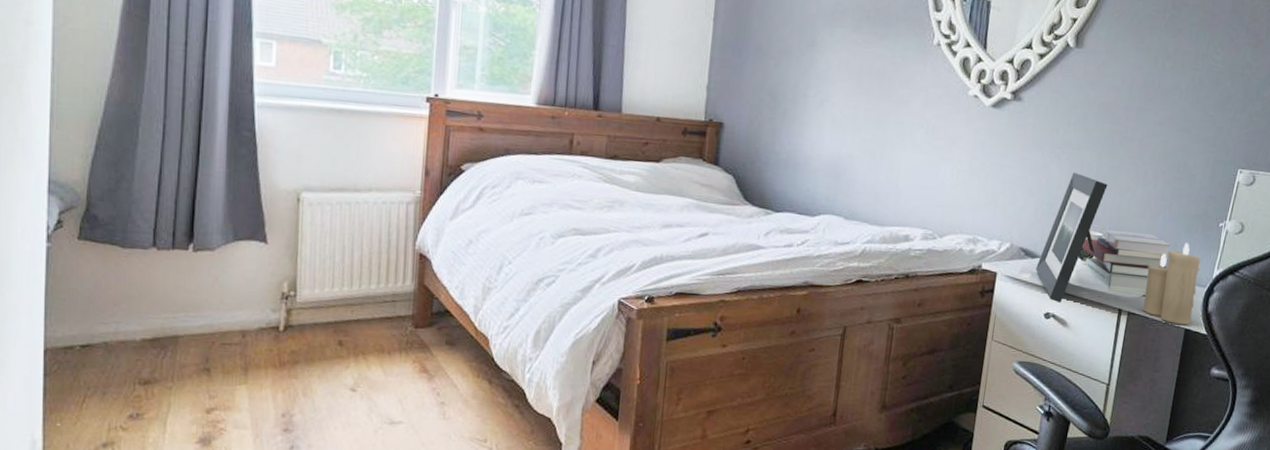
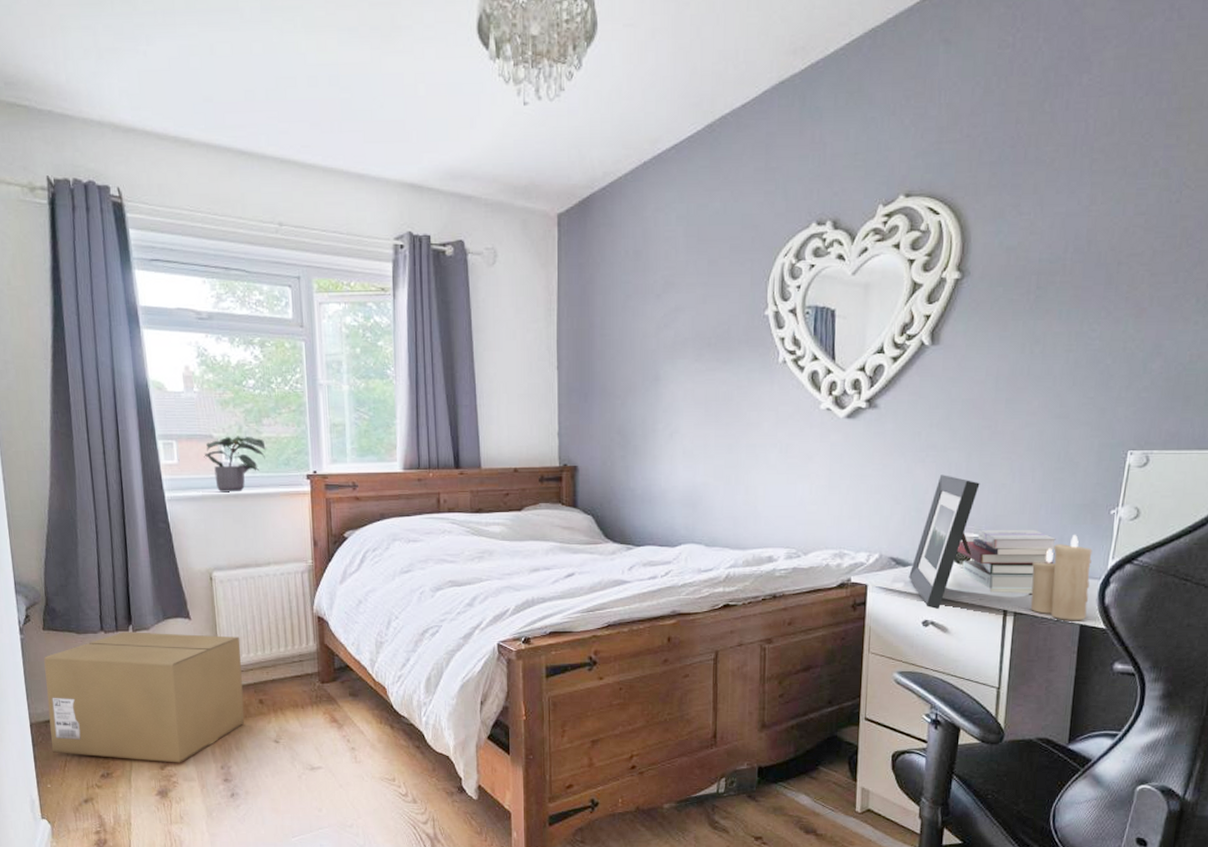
box: none [68,250,325,407] -> present [44,632,245,763]
potted plant: none [308,44,383,107] -> present [204,436,266,493]

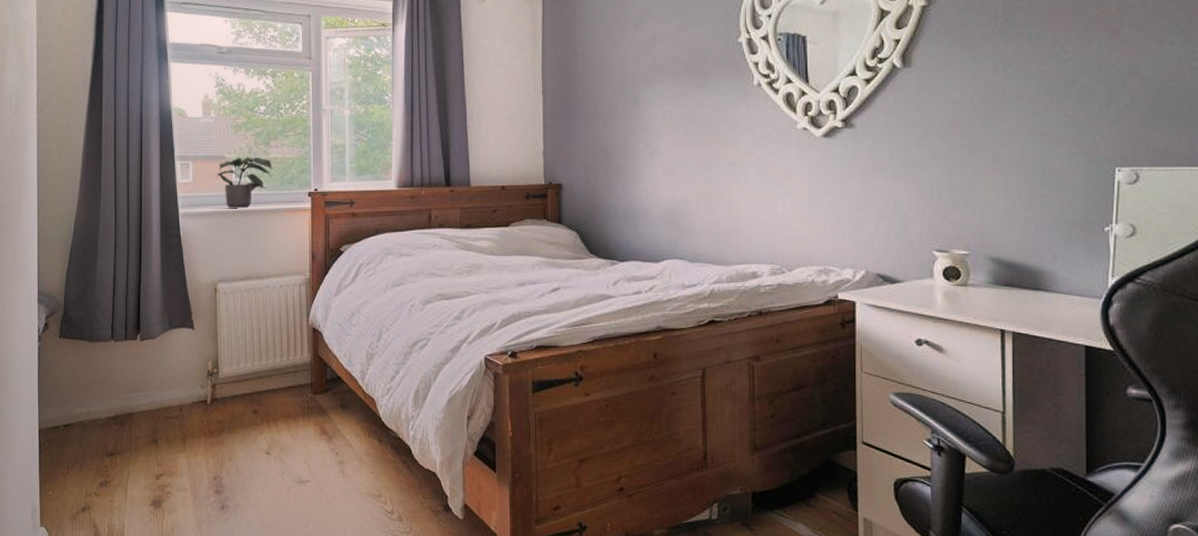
box: present [44,632,245,763] -> none [56,340,239,473]
picture frame: present [909,475,980,610] -> none [898,192,964,329]
books: present [957,530,1056,594] -> none [946,247,1050,313]
candle: present [1030,535,1093,620] -> none [1027,252,1092,341]

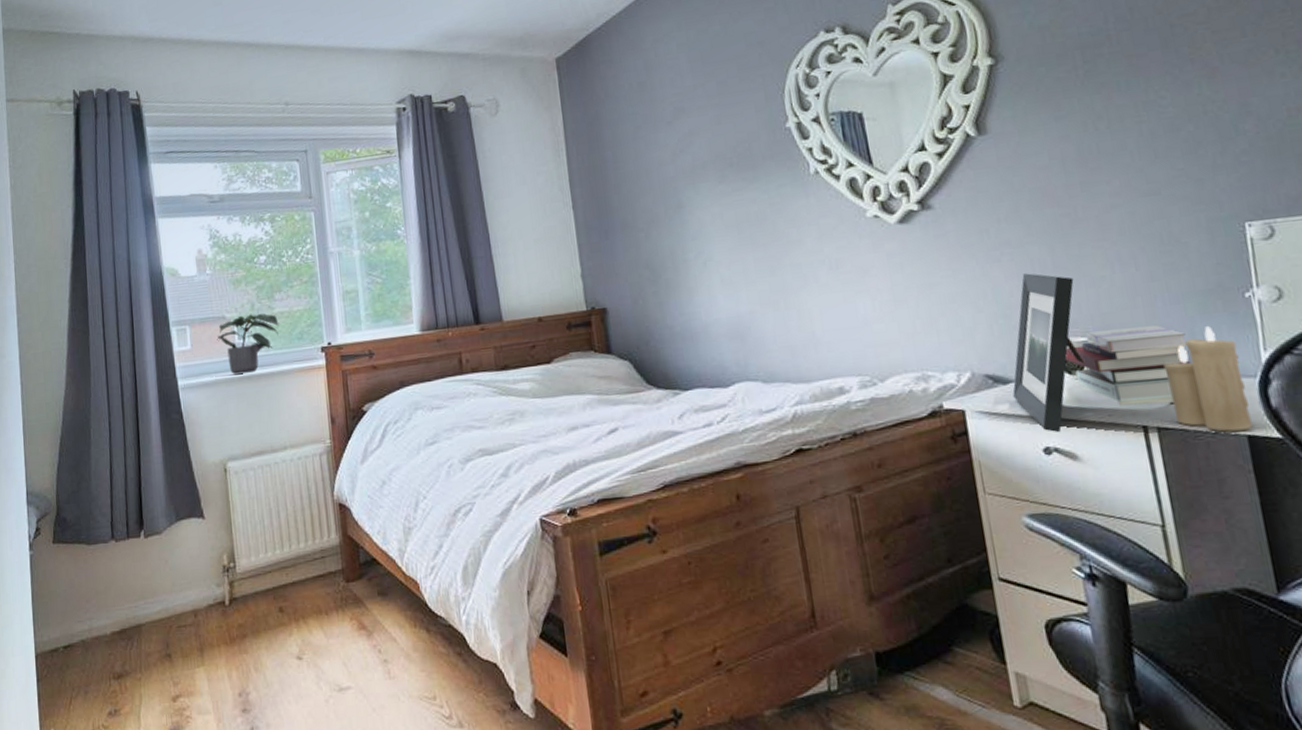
picture frame: none [898,192,964,329] -> present [1012,273,1085,433]
books: none [946,247,1050,313] -> present [1064,325,1191,406]
candle: none [1027,252,1092,341] -> present [1163,326,1253,432]

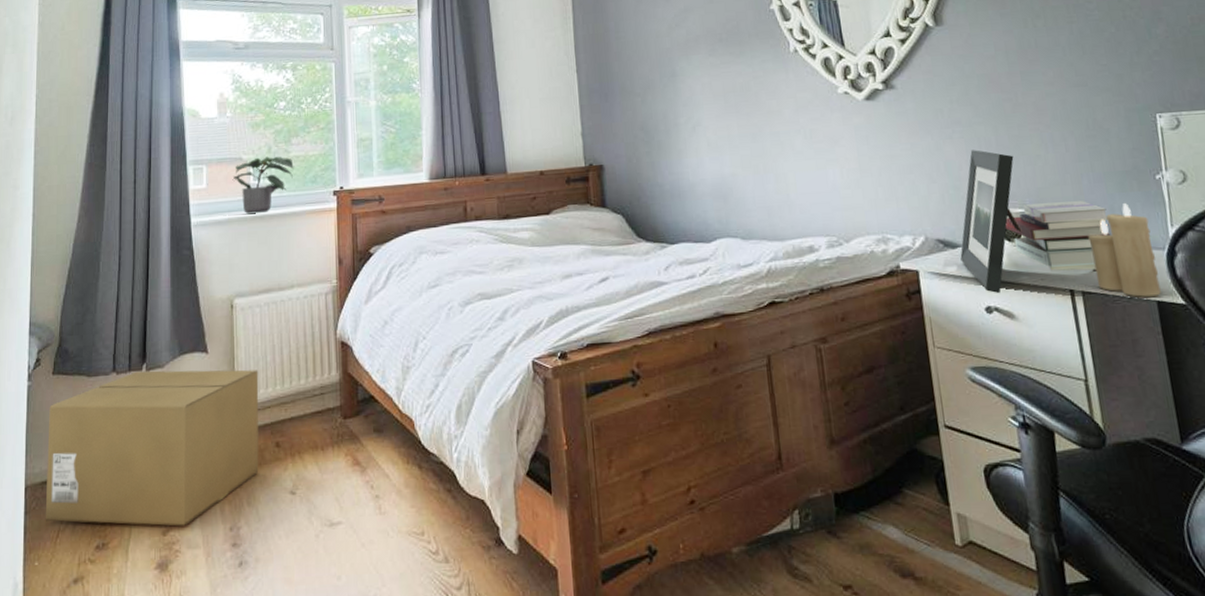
box: none [52,534,264,693] -> present [45,369,259,526]

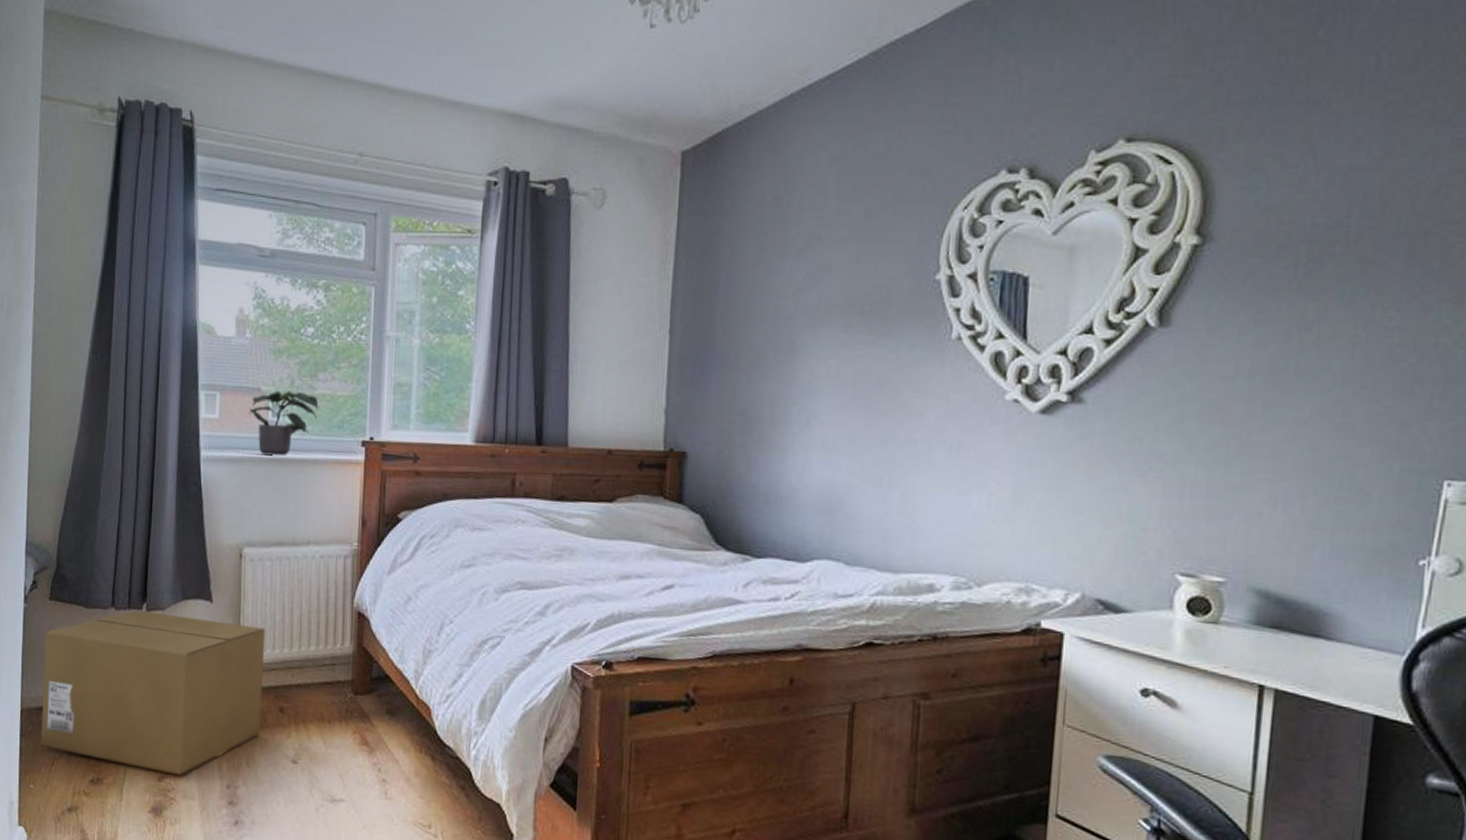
picture frame: present [960,150,1022,294] -> none [1122,495,1226,676]
books: present [1005,201,1111,271] -> none [1191,573,1337,666]
candle: present [1088,203,1161,297] -> none [1298,590,1392,710]

